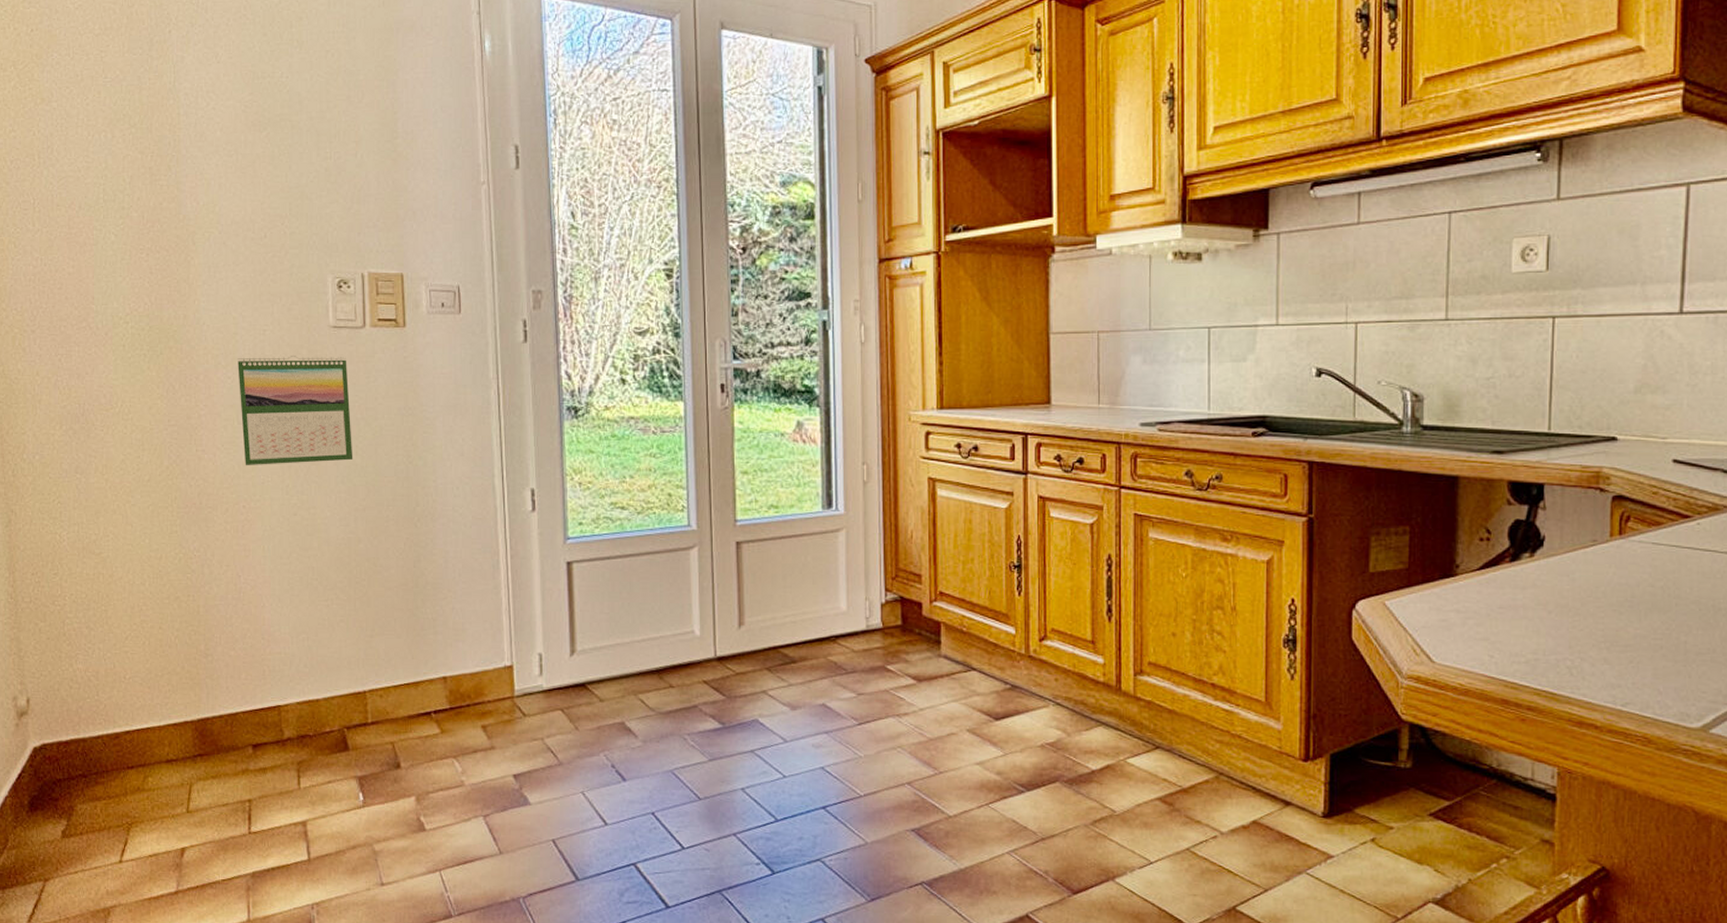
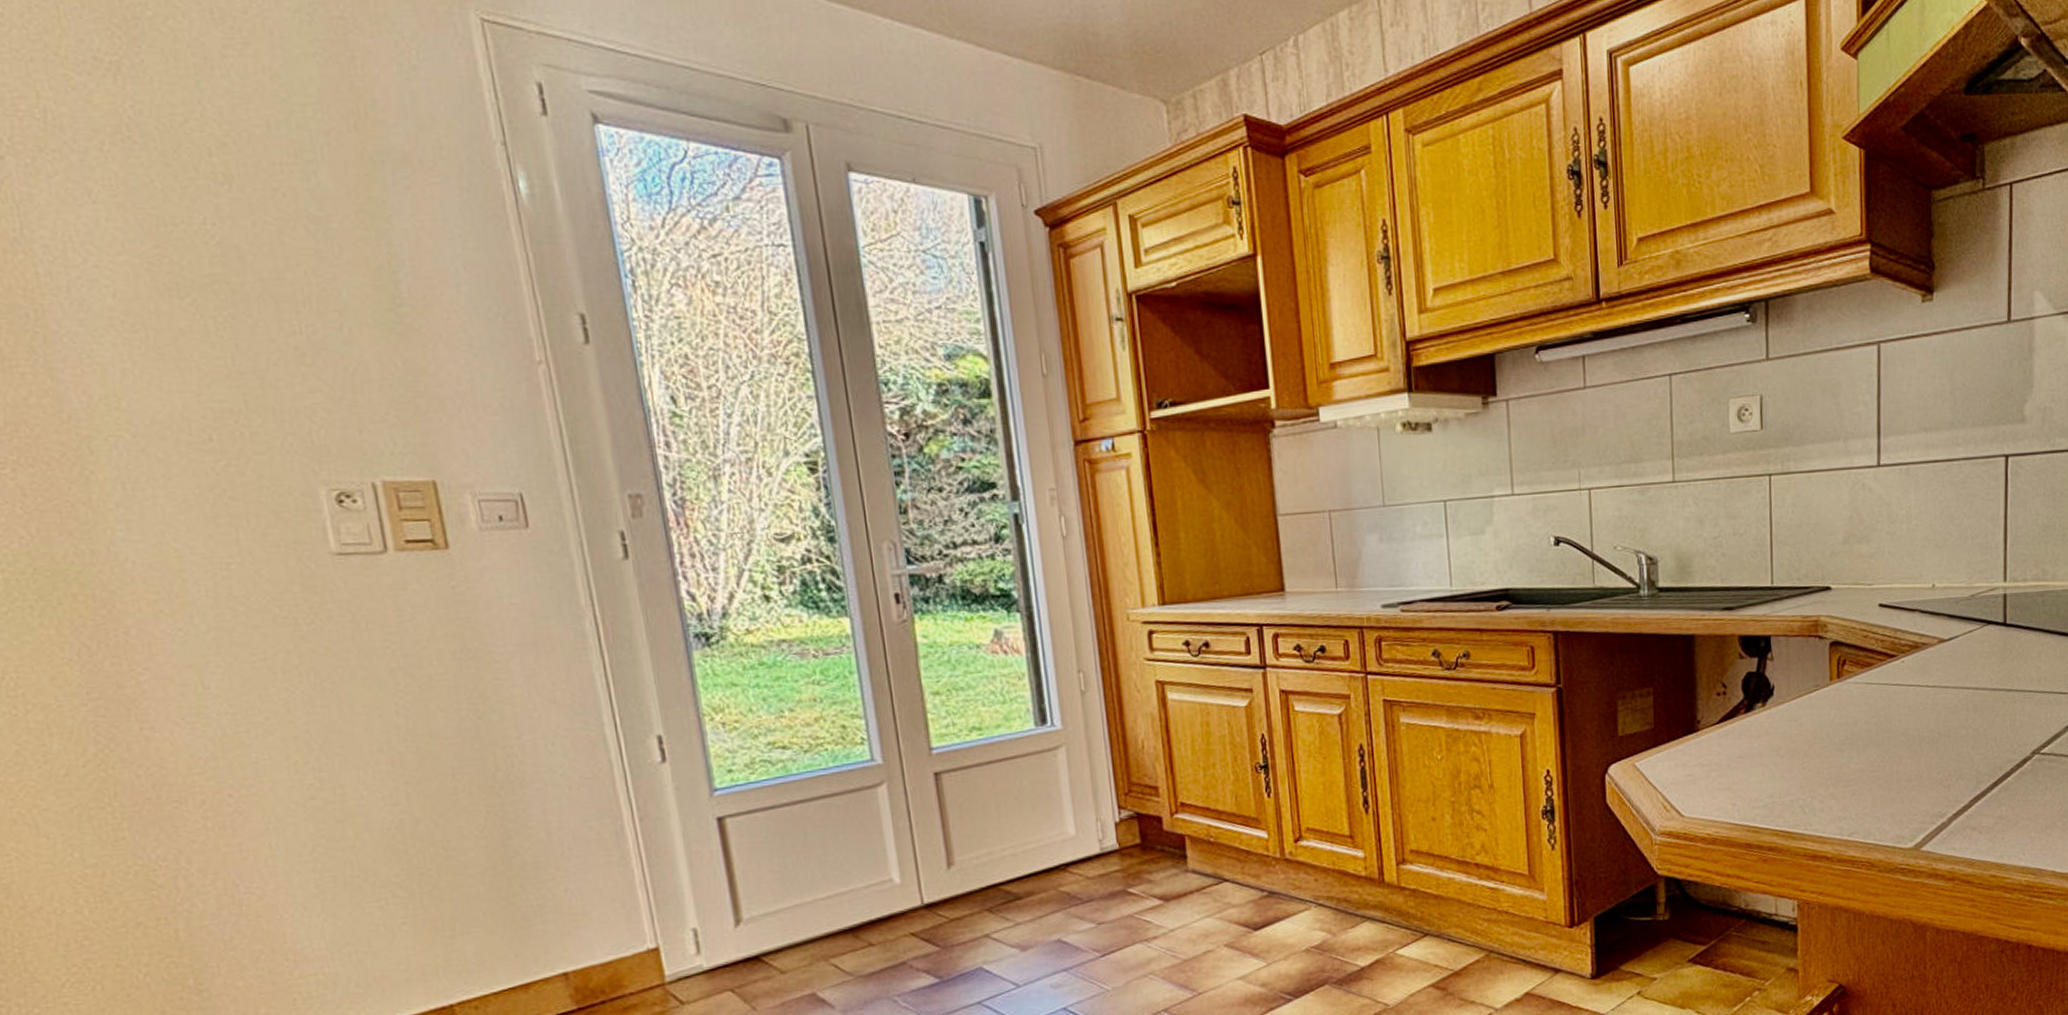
calendar: present [237,356,353,466] -> none [190,592,393,743]

